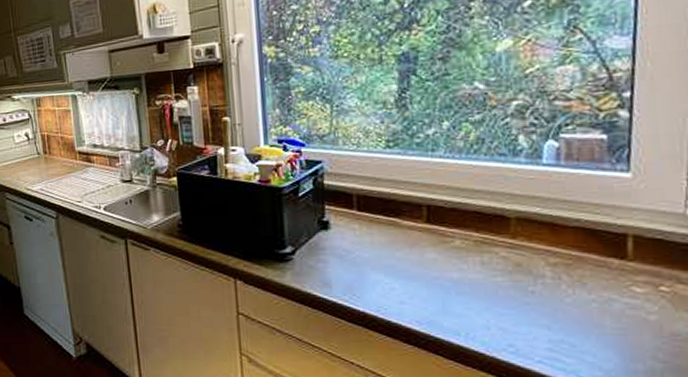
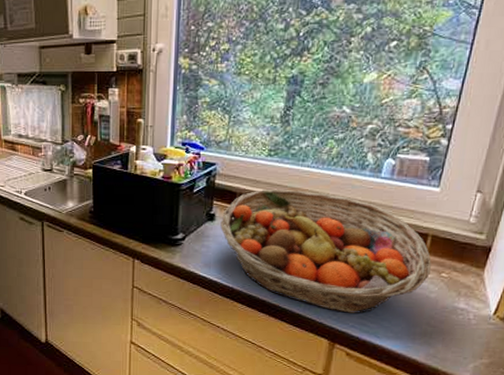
fruit basket: none [337,187,642,344] -> present [220,190,432,314]

